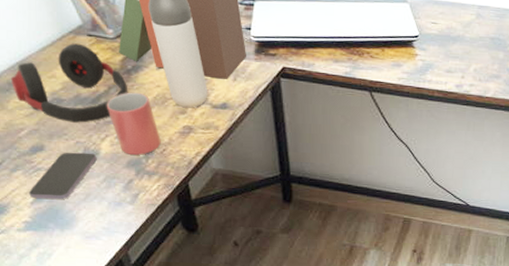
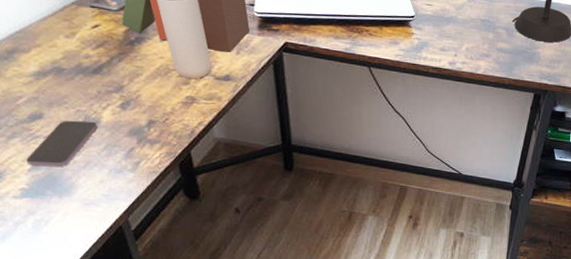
headphones: present [10,43,128,123] -> none [9,14,131,92]
mug: present [106,92,161,155] -> none [108,62,164,124]

